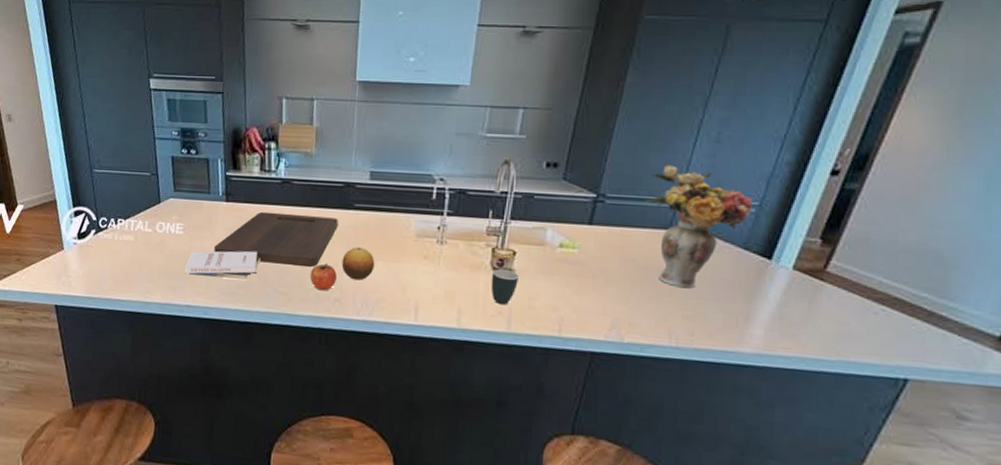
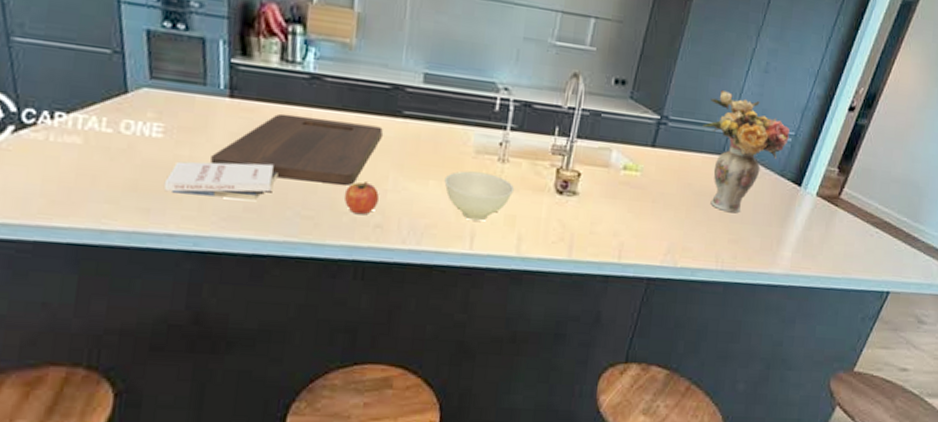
fruit: present [341,247,375,281] -> none [385,162,426,203]
bowl: none [390,252,453,296] -> present [444,170,515,221]
mug: present [490,268,519,305] -> none [553,191,582,231]

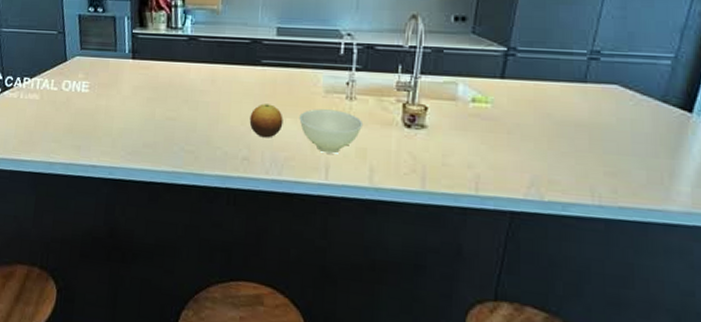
books: present [163,161,278,200] -> none [89,108,167,138]
cutting board: present [210,113,383,185] -> none [120,69,245,124]
fruit: present [343,182,379,215] -> none [217,121,245,149]
fruit: none [385,162,426,203] -> present [249,103,283,138]
flower arrangement: present [702,89,790,214] -> none [556,16,667,144]

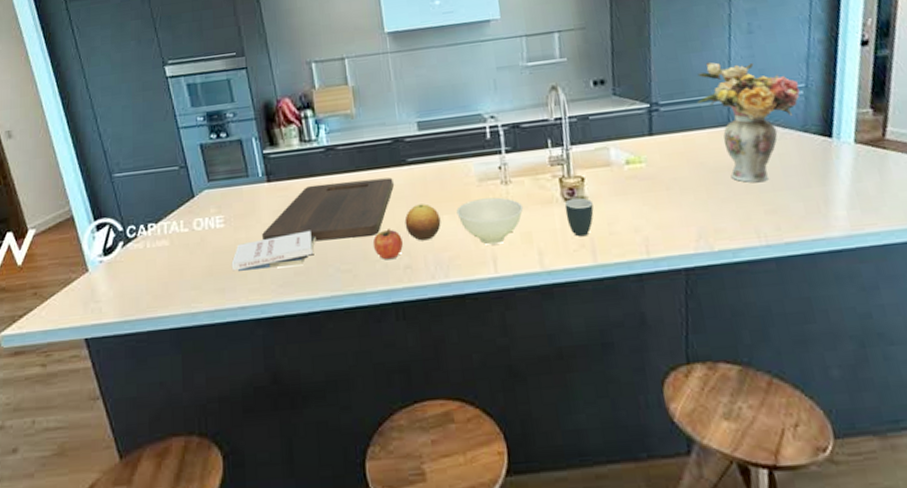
books: none [89,108,167,138] -> present [231,230,316,272]
cutting board: none [120,69,245,124] -> present [262,177,394,241]
fruit: none [217,121,245,149] -> present [372,229,403,260]
mug: none [403,124,431,163] -> present [564,197,594,237]
flower arrangement: none [556,16,667,144] -> present [697,61,800,183]

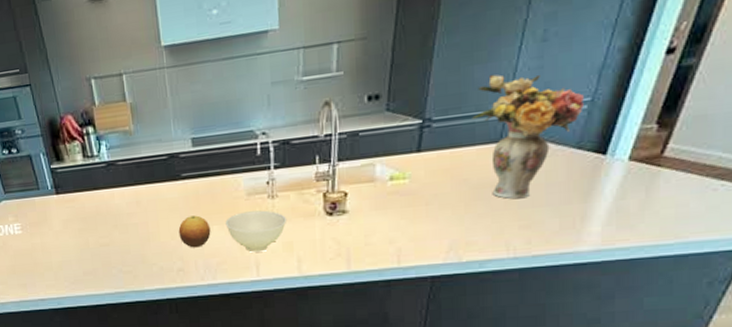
books: present [231,230,316,272] -> none [30,237,101,271]
cutting board: present [262,177,394,241] -> none [54,191,169,247]
fruit: present [372,229,403,260] -> none [150,237,177,264]
mug: present [564,197,594,237] -> none [326,211,353,247]

